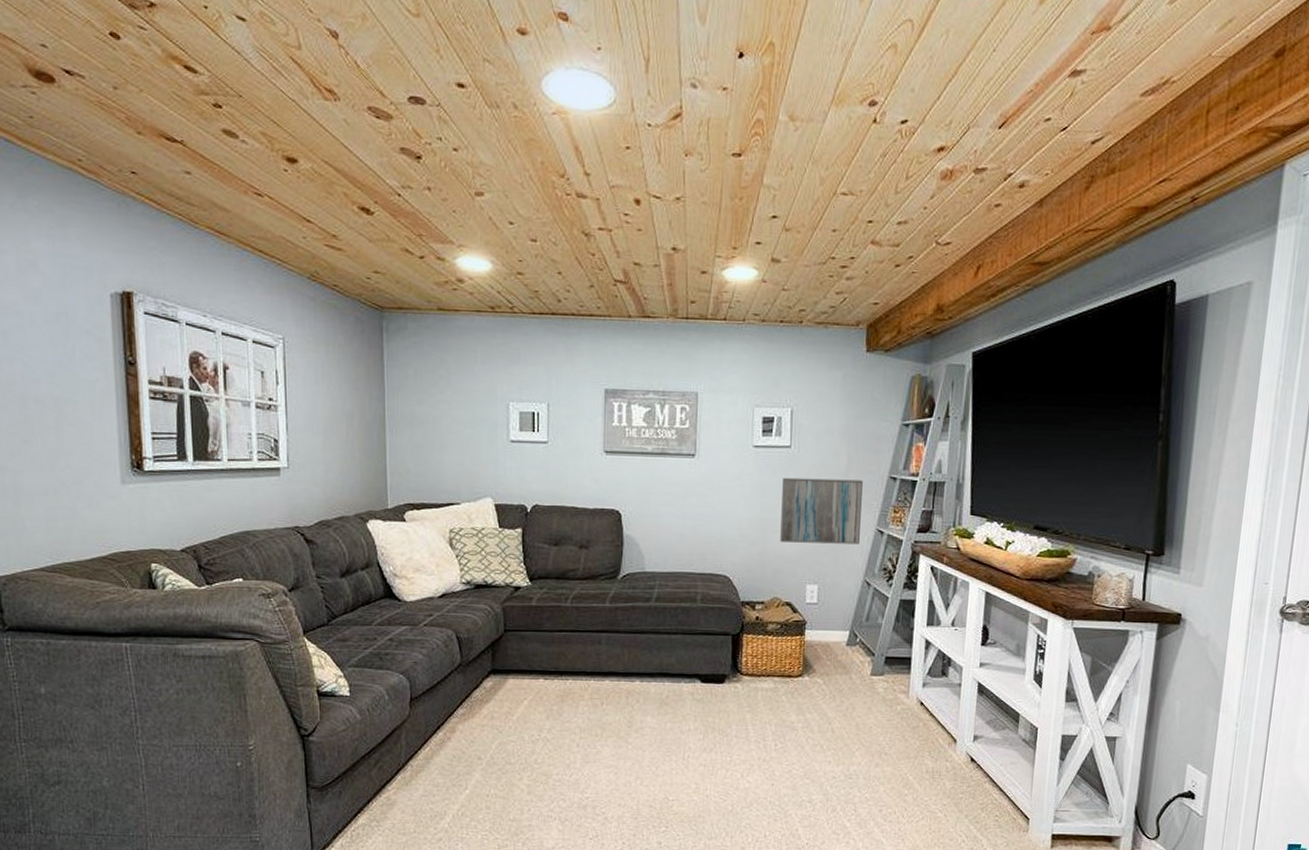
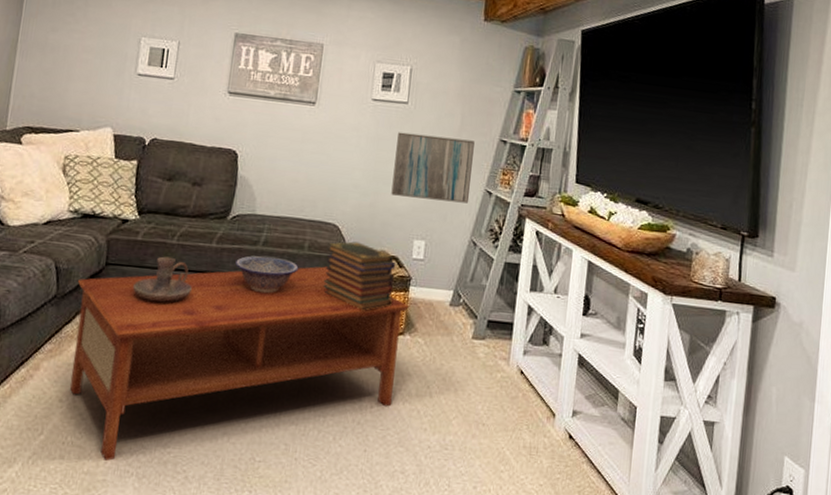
coffee table: none [479,617,806,808] -> present [69,266,409,461]
candle holder: none [534,619,590,662] -> present [133,256,192,302]
decorative bowl: none [630,611,693,647] -> present [235,255,299,294]
book stack: none [719,591,790,657] -> present [323,241,396,311]

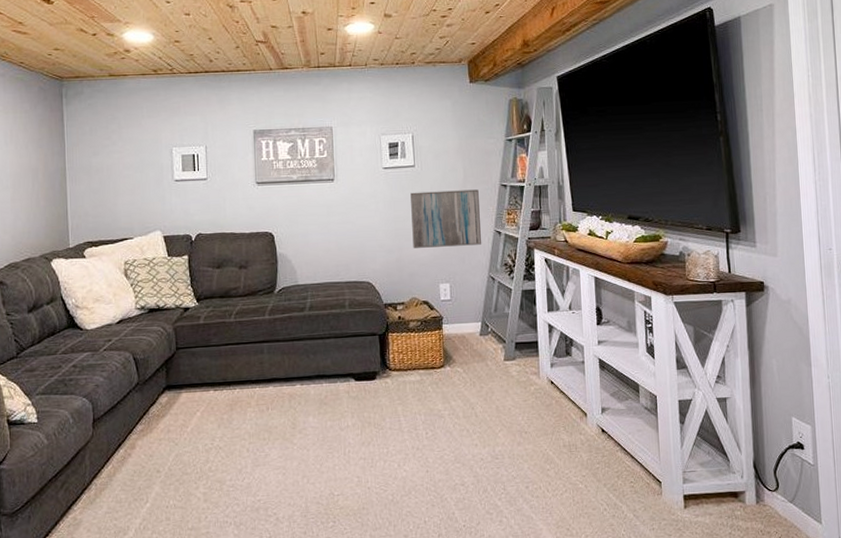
coffee table: present [69,266,409,461] -> none [154,319,445,516]
candle holder: present [133,256,192,302] -> none [204,333,254,374]
decorative bowl: present [235,255,299,294] -> none [288,318,344,352]
book stack: present [323,241,396,311] -> none [365,294,431,352]

